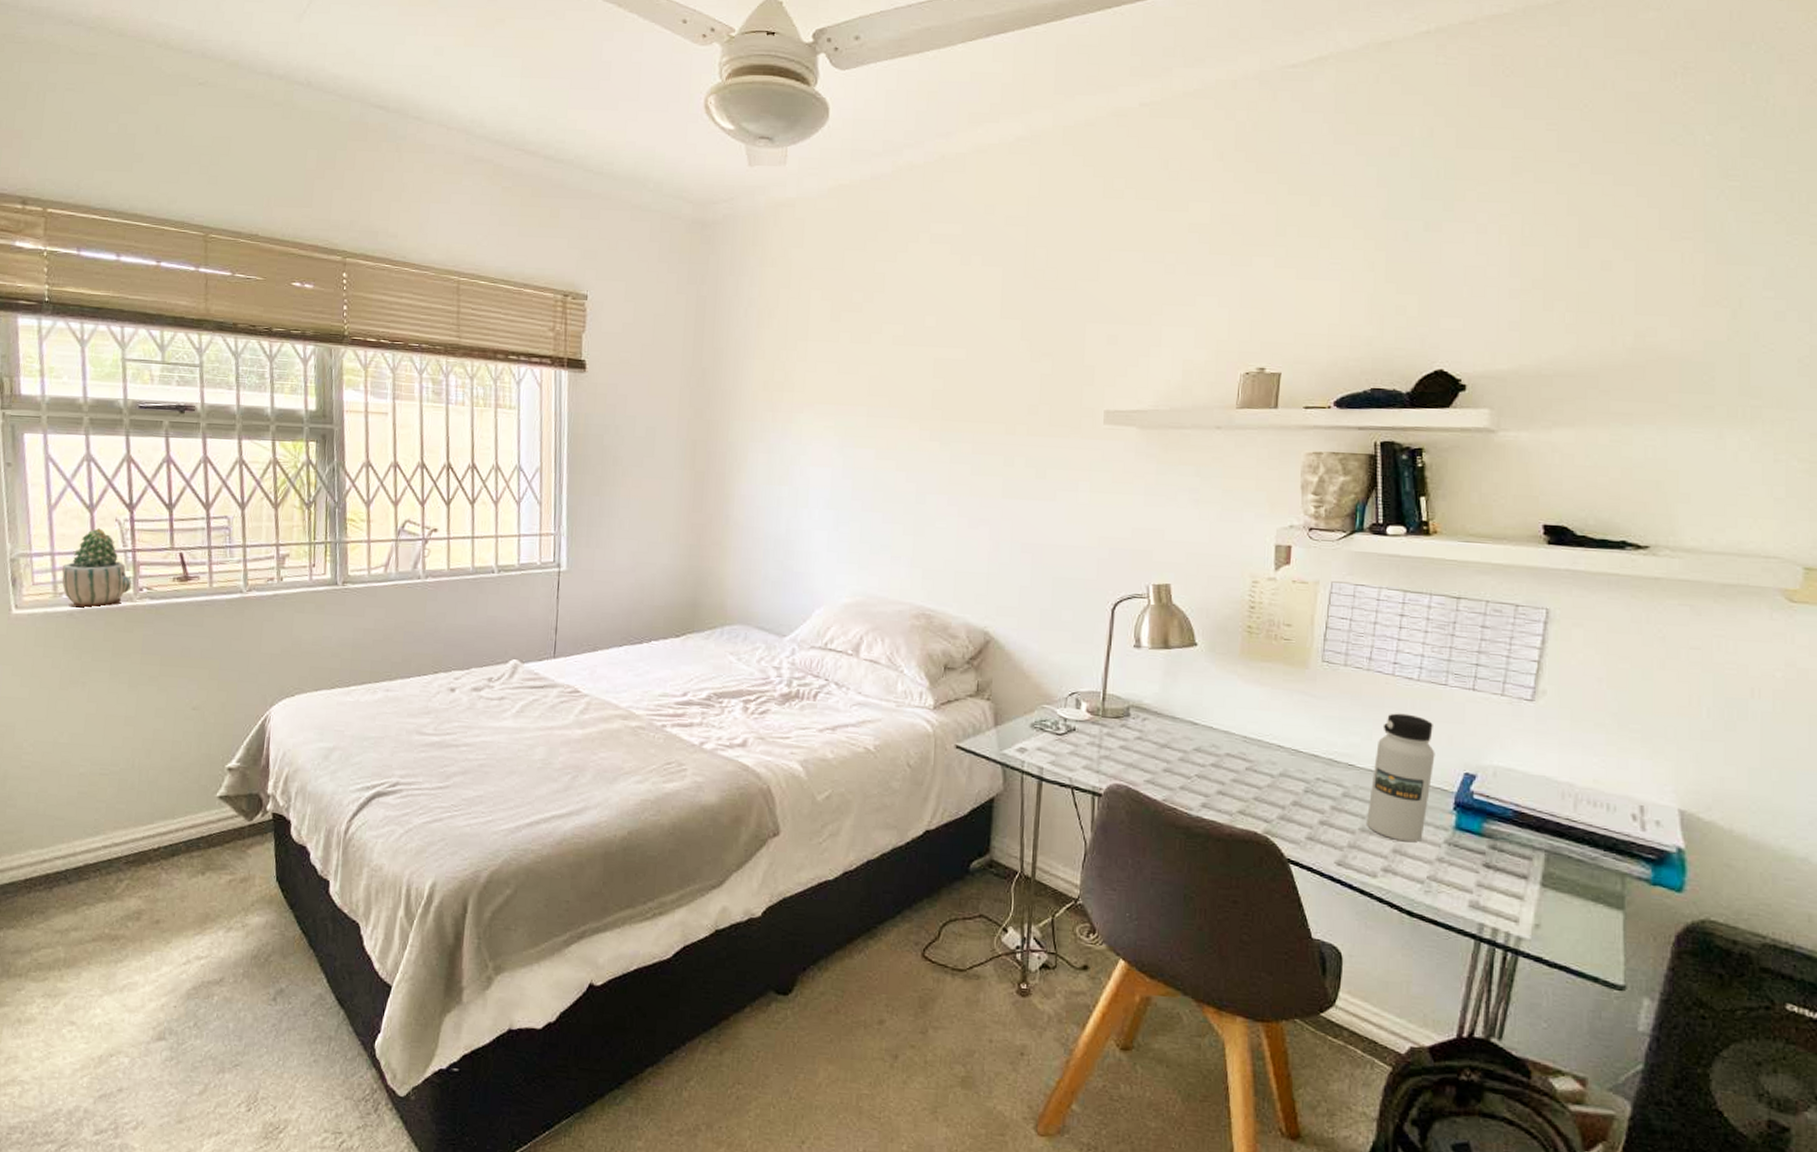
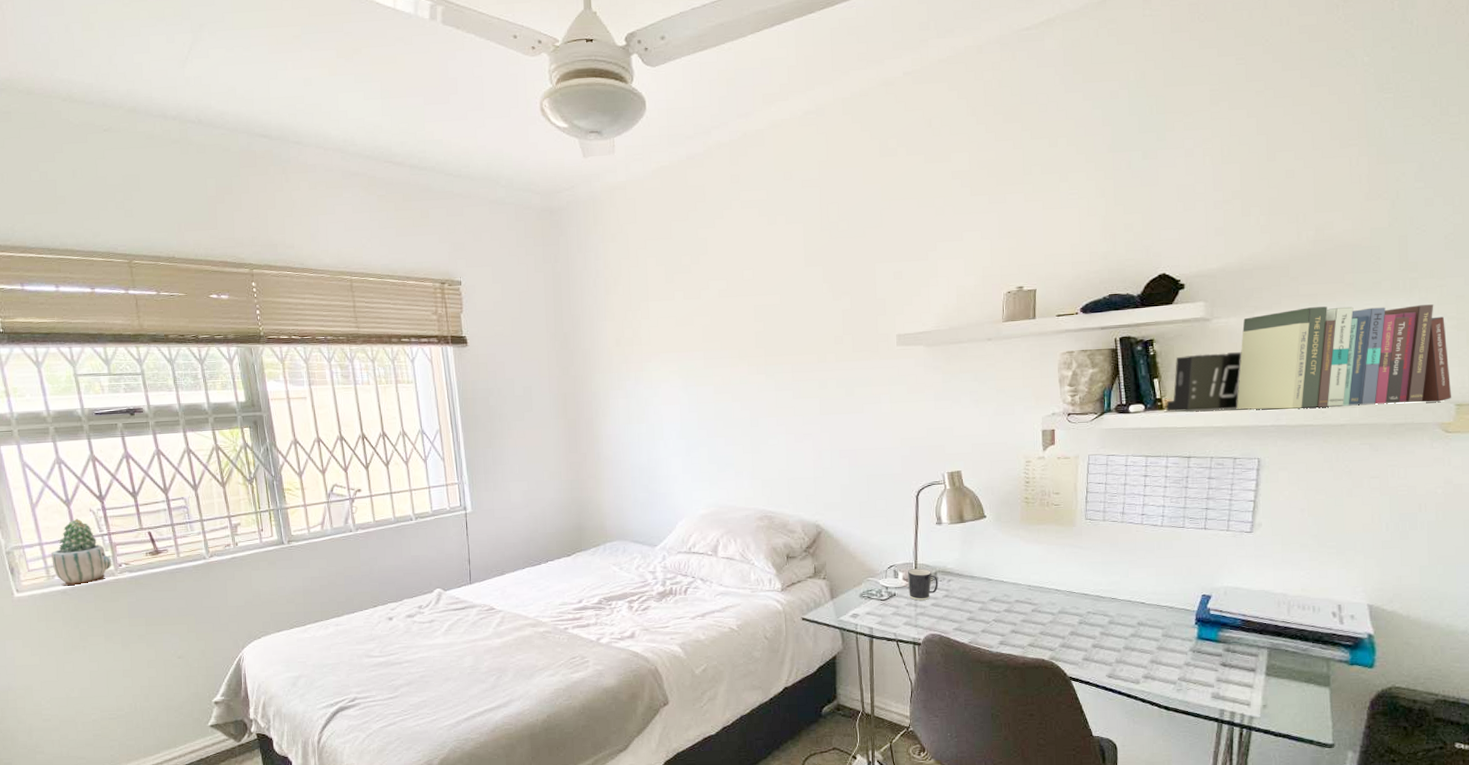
mug: none [1092,699,1131,741] -> present [907,568,939,601]
water bottle: present [1367,713,1435,842] -> none [1129,553,1179,654]
alarm clock: none [1433,472,1534,545] -> present [1166,351,1242,412]
books: none [1522,428,1798,562] -> present [1236,304,1451,410]

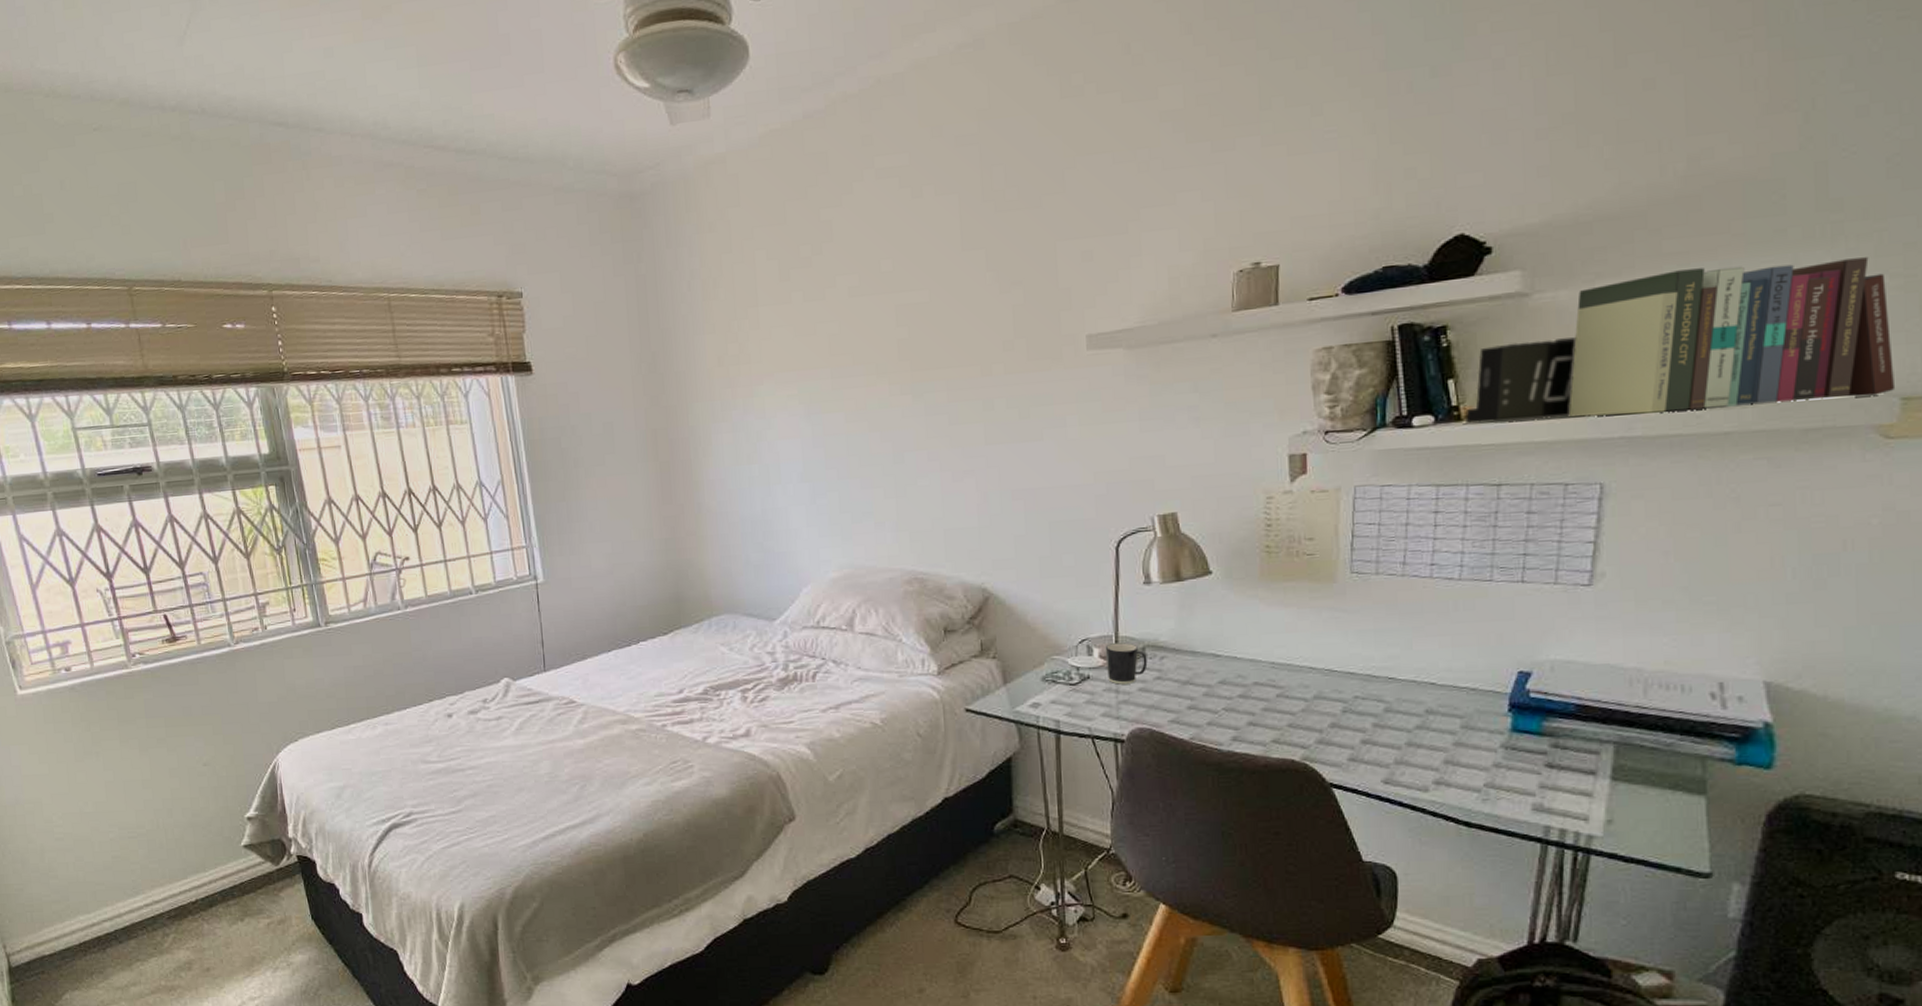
potted cactus: present [51,518,112,586] -> none [56,600,125,681]

